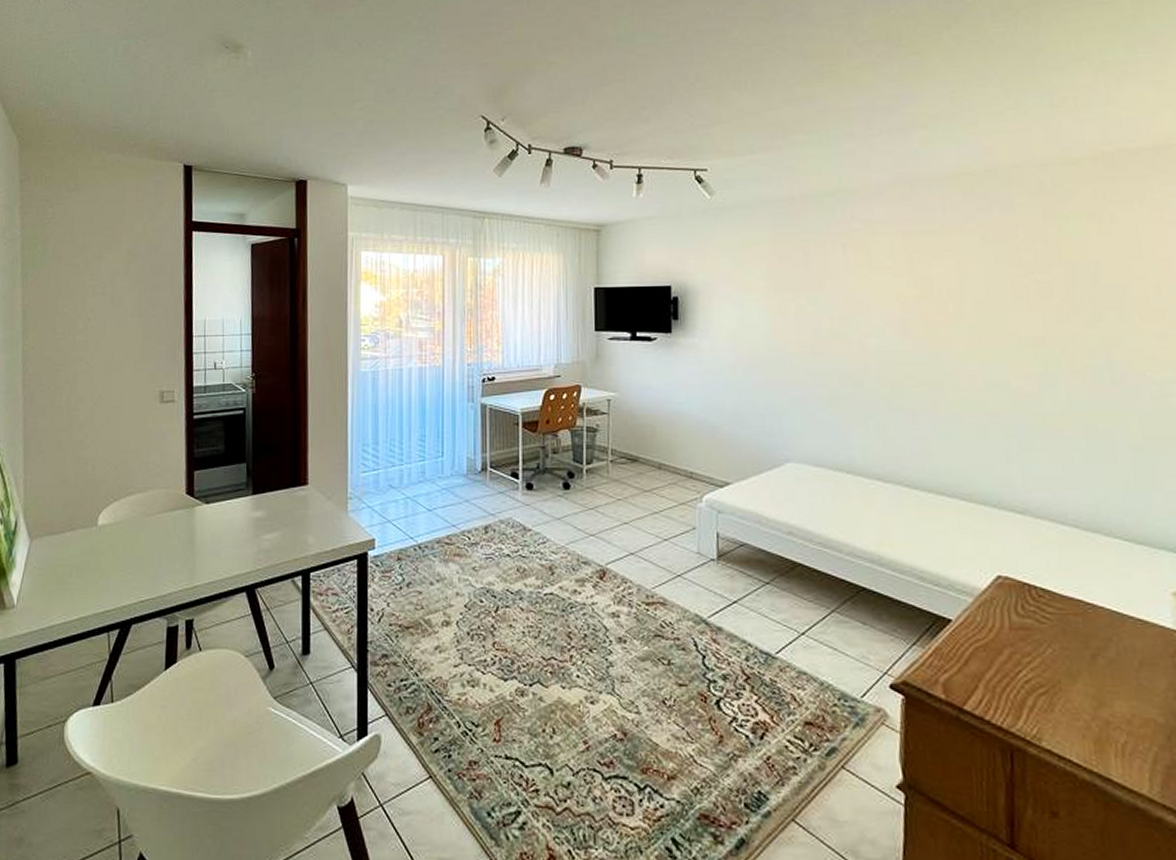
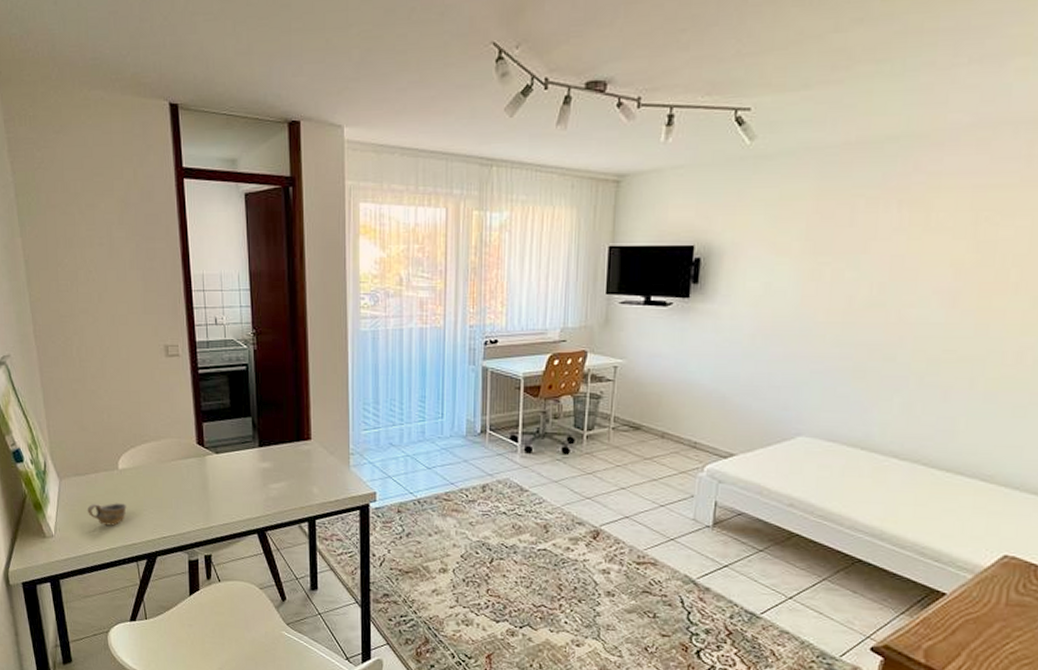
cup: none [57,564,103,591] -> present [87,503,127,526]

